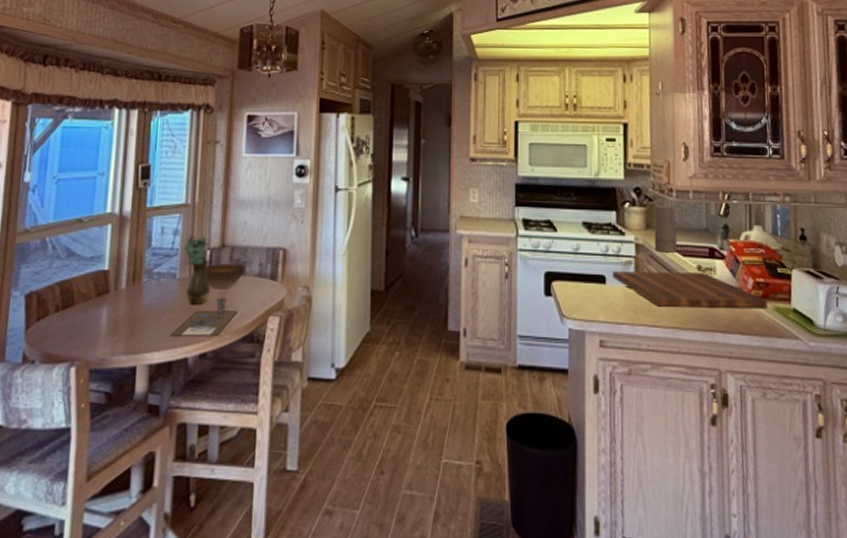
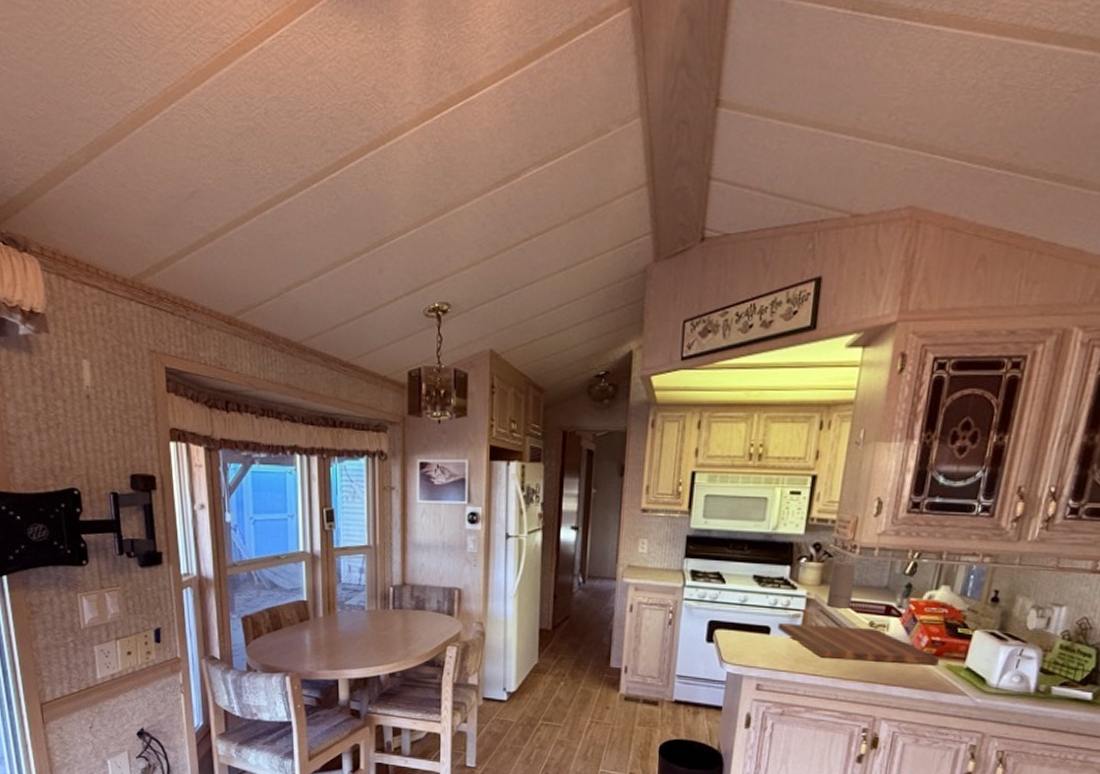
place setting: present [169,297,237,336] -> none [363,628,419,659]
vase: present [184,235,210,305] -> none [370,573,395,633]
bowl: present [205,263,245,289] -> none [389,599,425,621]

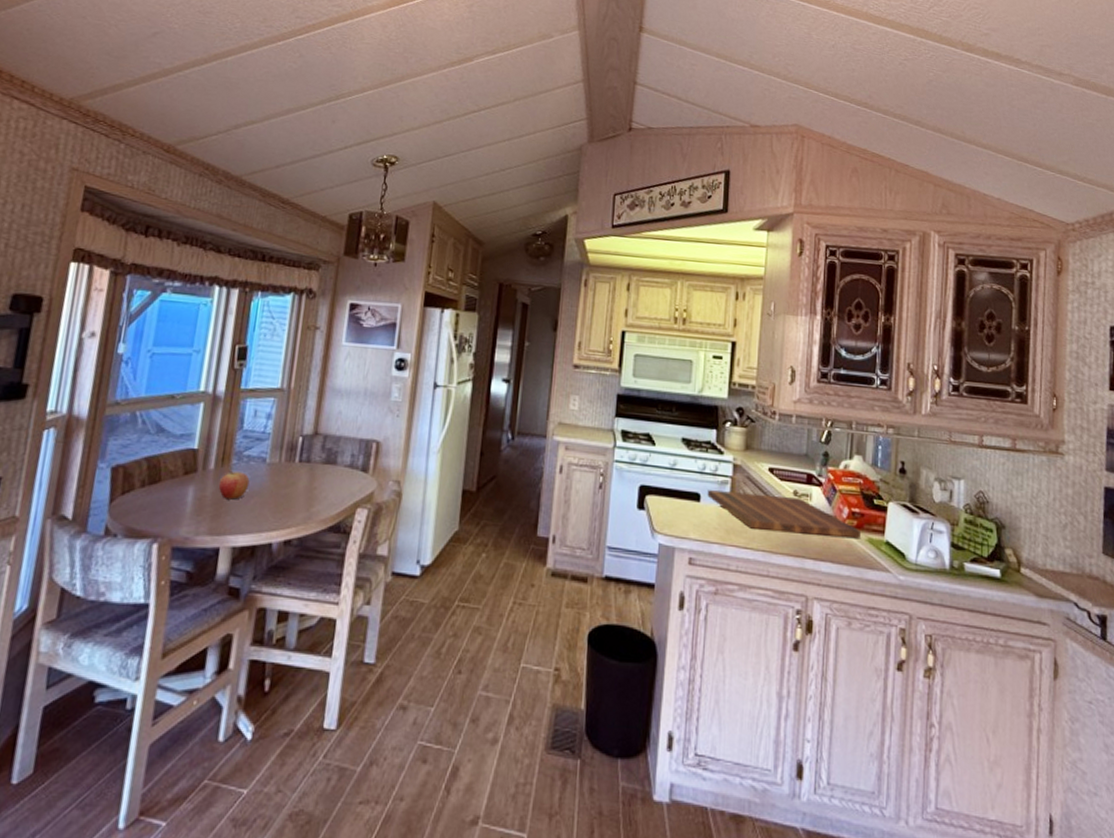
fruit: none [329,617,354,641] -> present [218,470,250,500]
canister: present [826,562,856,609] -> none [752,427,777,476]

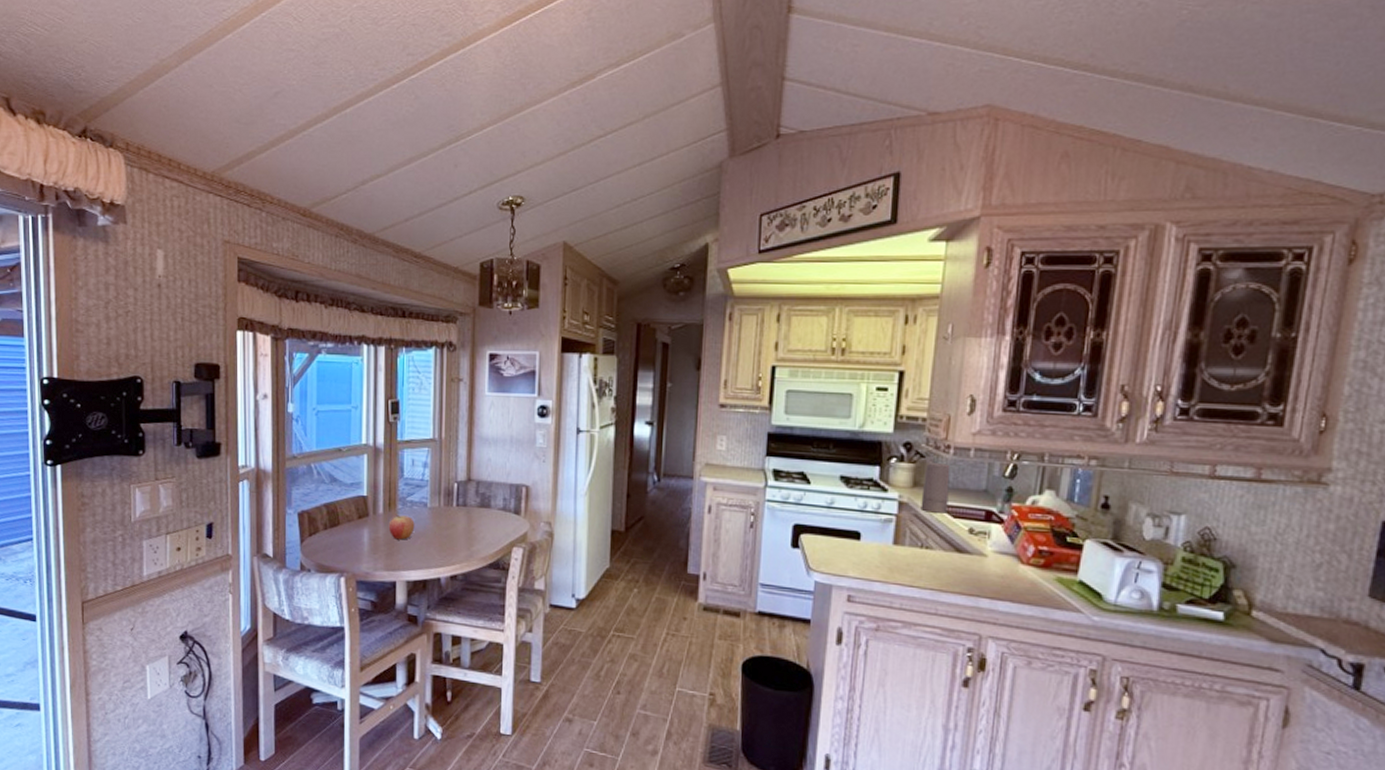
cutting board: present [707,490,862,539] -> none [868,528,1050,579]
canister: none [752,427,777,476] -> present [921,463,951,514]

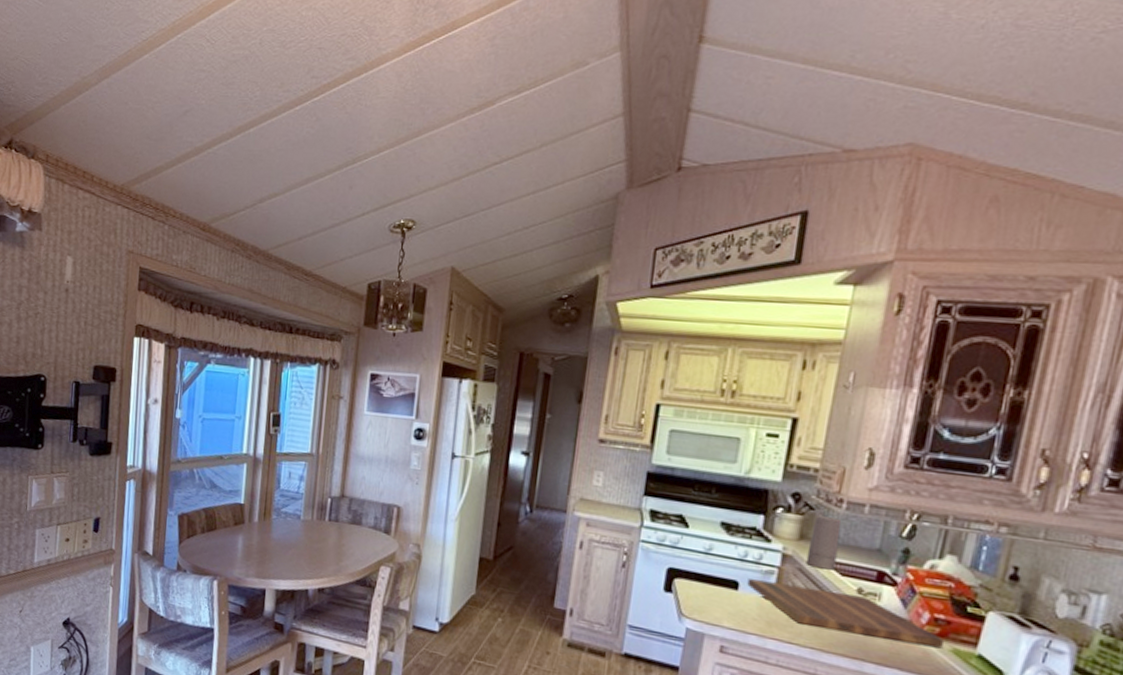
fruit: present [388,514,415,540] -> none [262,523,288,550]
cutting board: none [868,528,1050,579] -> present [747,579,945,649]

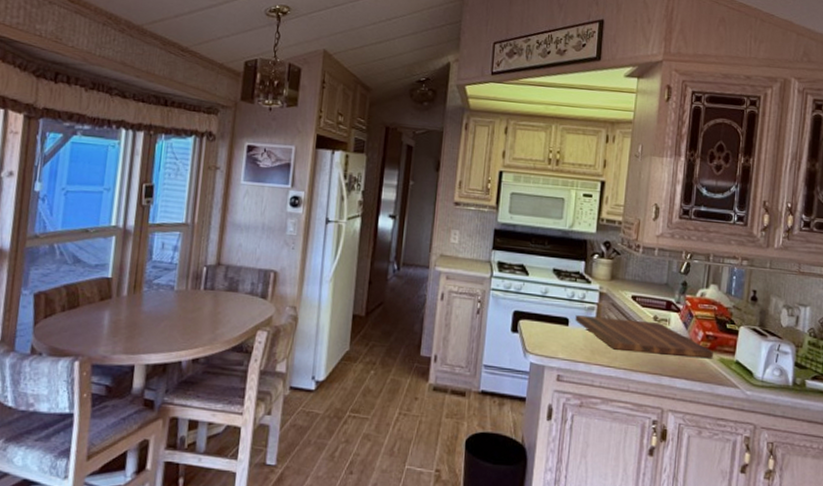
canister: present [806,516,842,570] -> none [617,259,640,303]

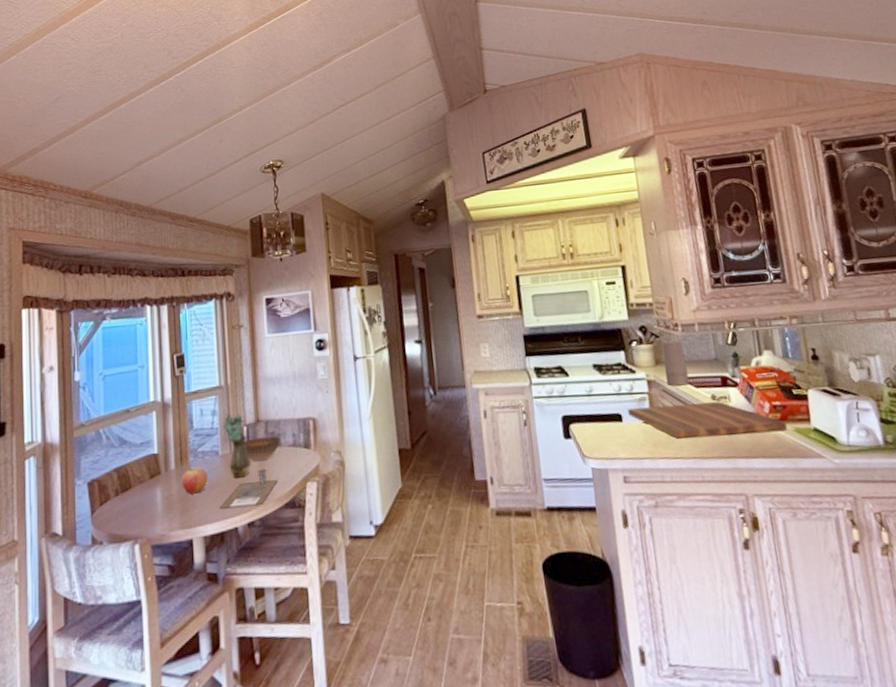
fruit: none [131,296,160,323] -> present [181,467,208,494]
place setting: none [166,310,229,344] -> present [219,468,277,509]
vase: none [182,252,205,316] -> present [223,413,251,478]
bowl: none [201,280,238,303] -> present [244,436,280,462]
canister: none [617,259,640,303] -> present [662,340,690,386]

